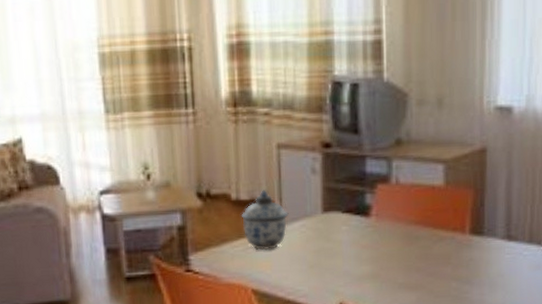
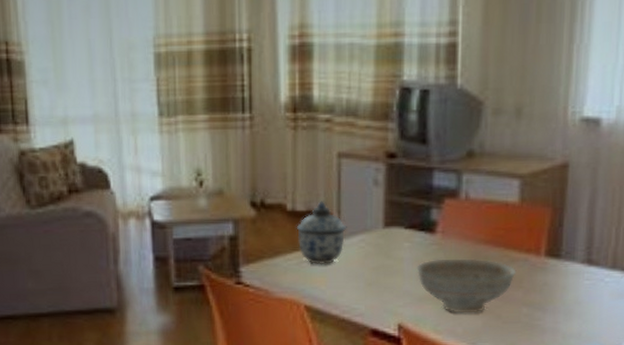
decorative bowl: none [354,238,445,290] -> present [416,258,517,313]

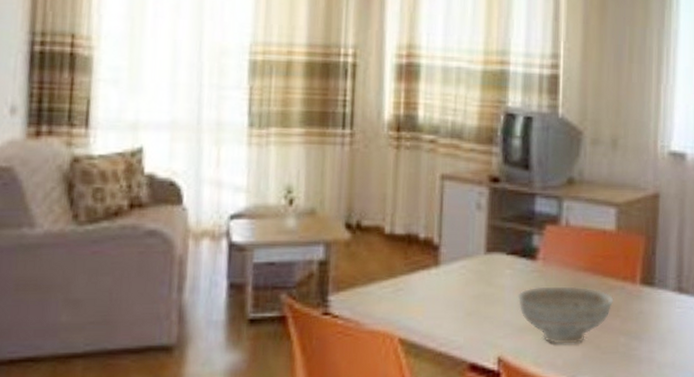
lidded jar: present [296,201,347,265] -> none [393,224,448,293]

